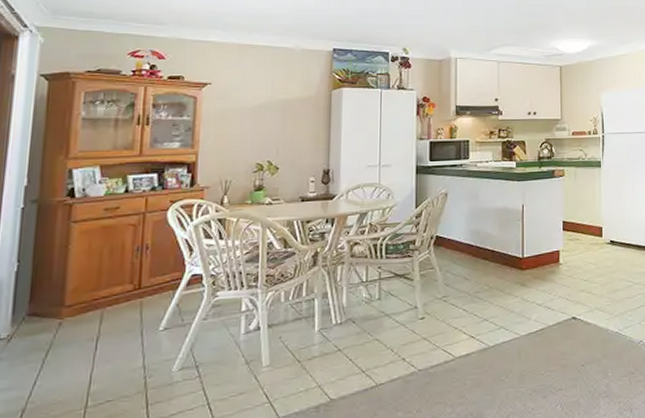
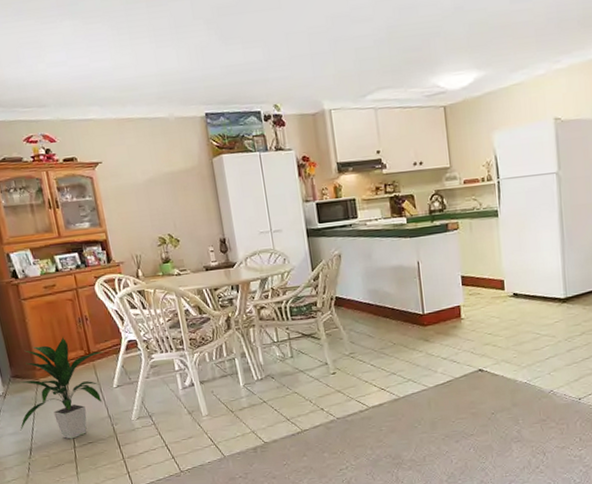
indoor plant: none [17,268,159,397] -> present [20,337,105,439]

